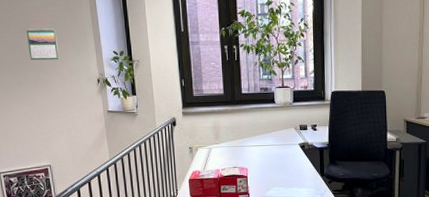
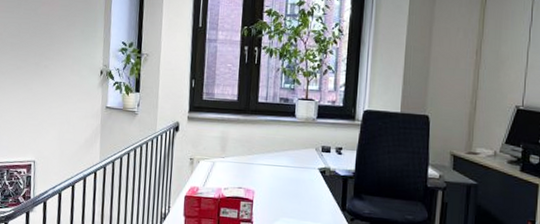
calendar: present [26,28,59,61] -> none [34,11,66,46]

